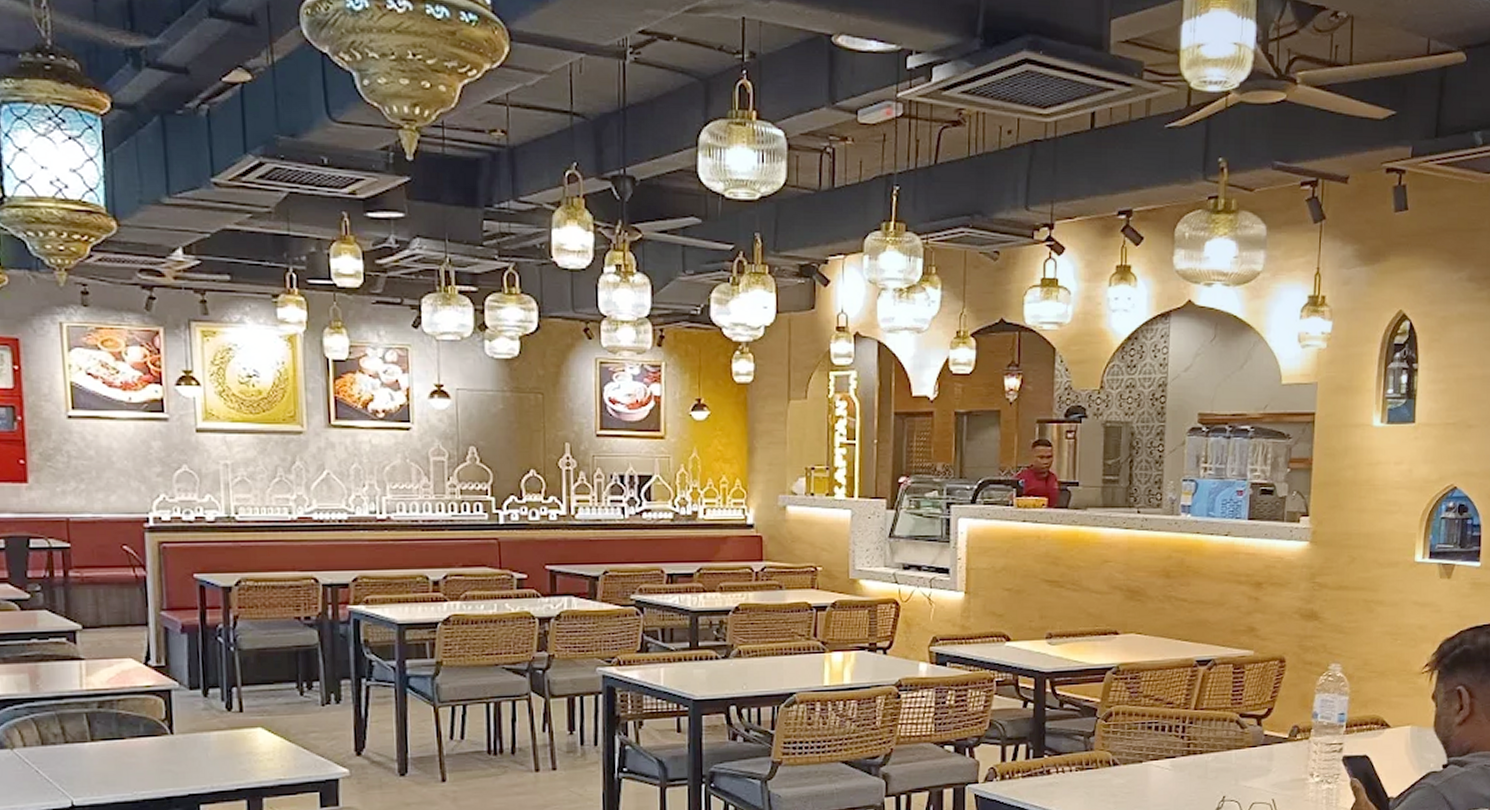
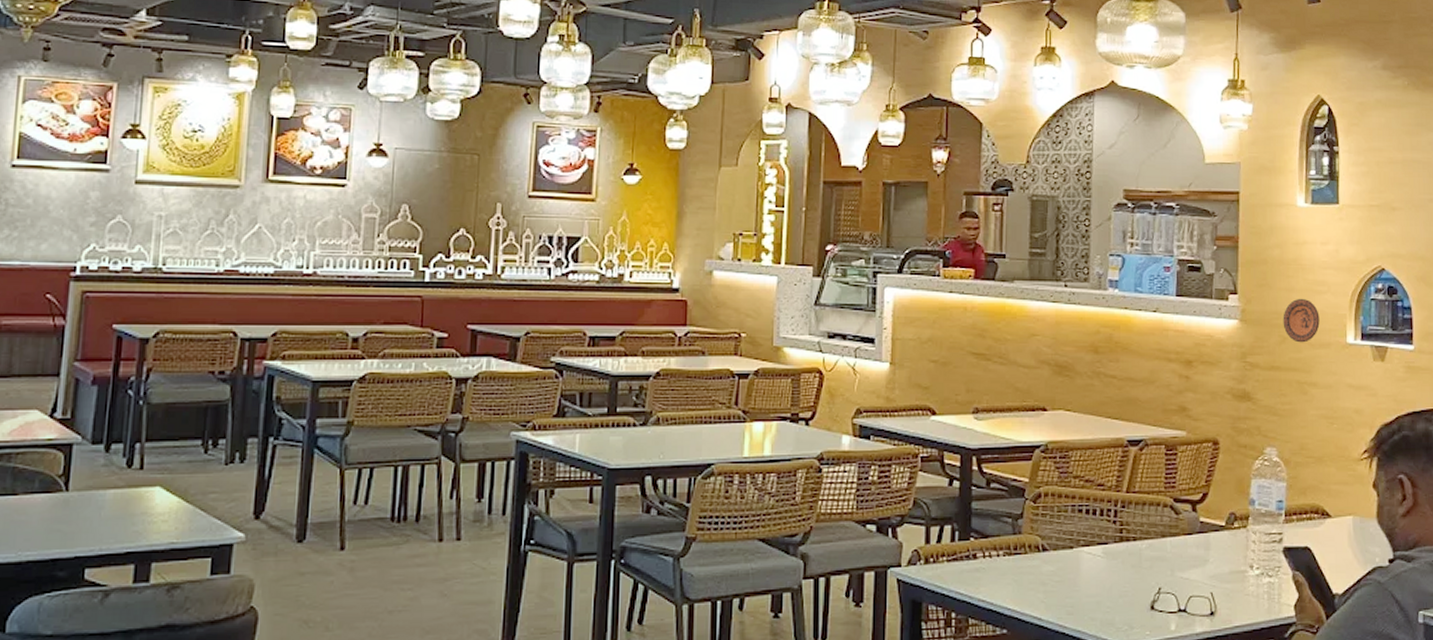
decorative plate: none [1353,518,1389,563] -> present [1283,298,1320,343]

